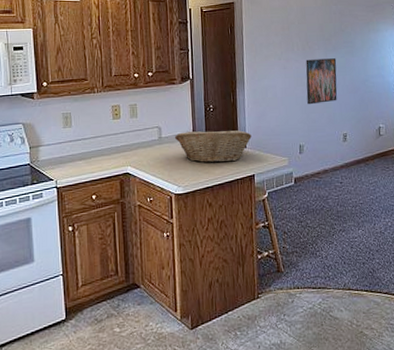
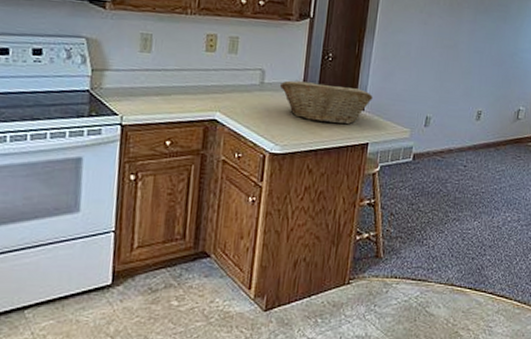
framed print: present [306,58,337,105] -> none [444,18,486,72]

